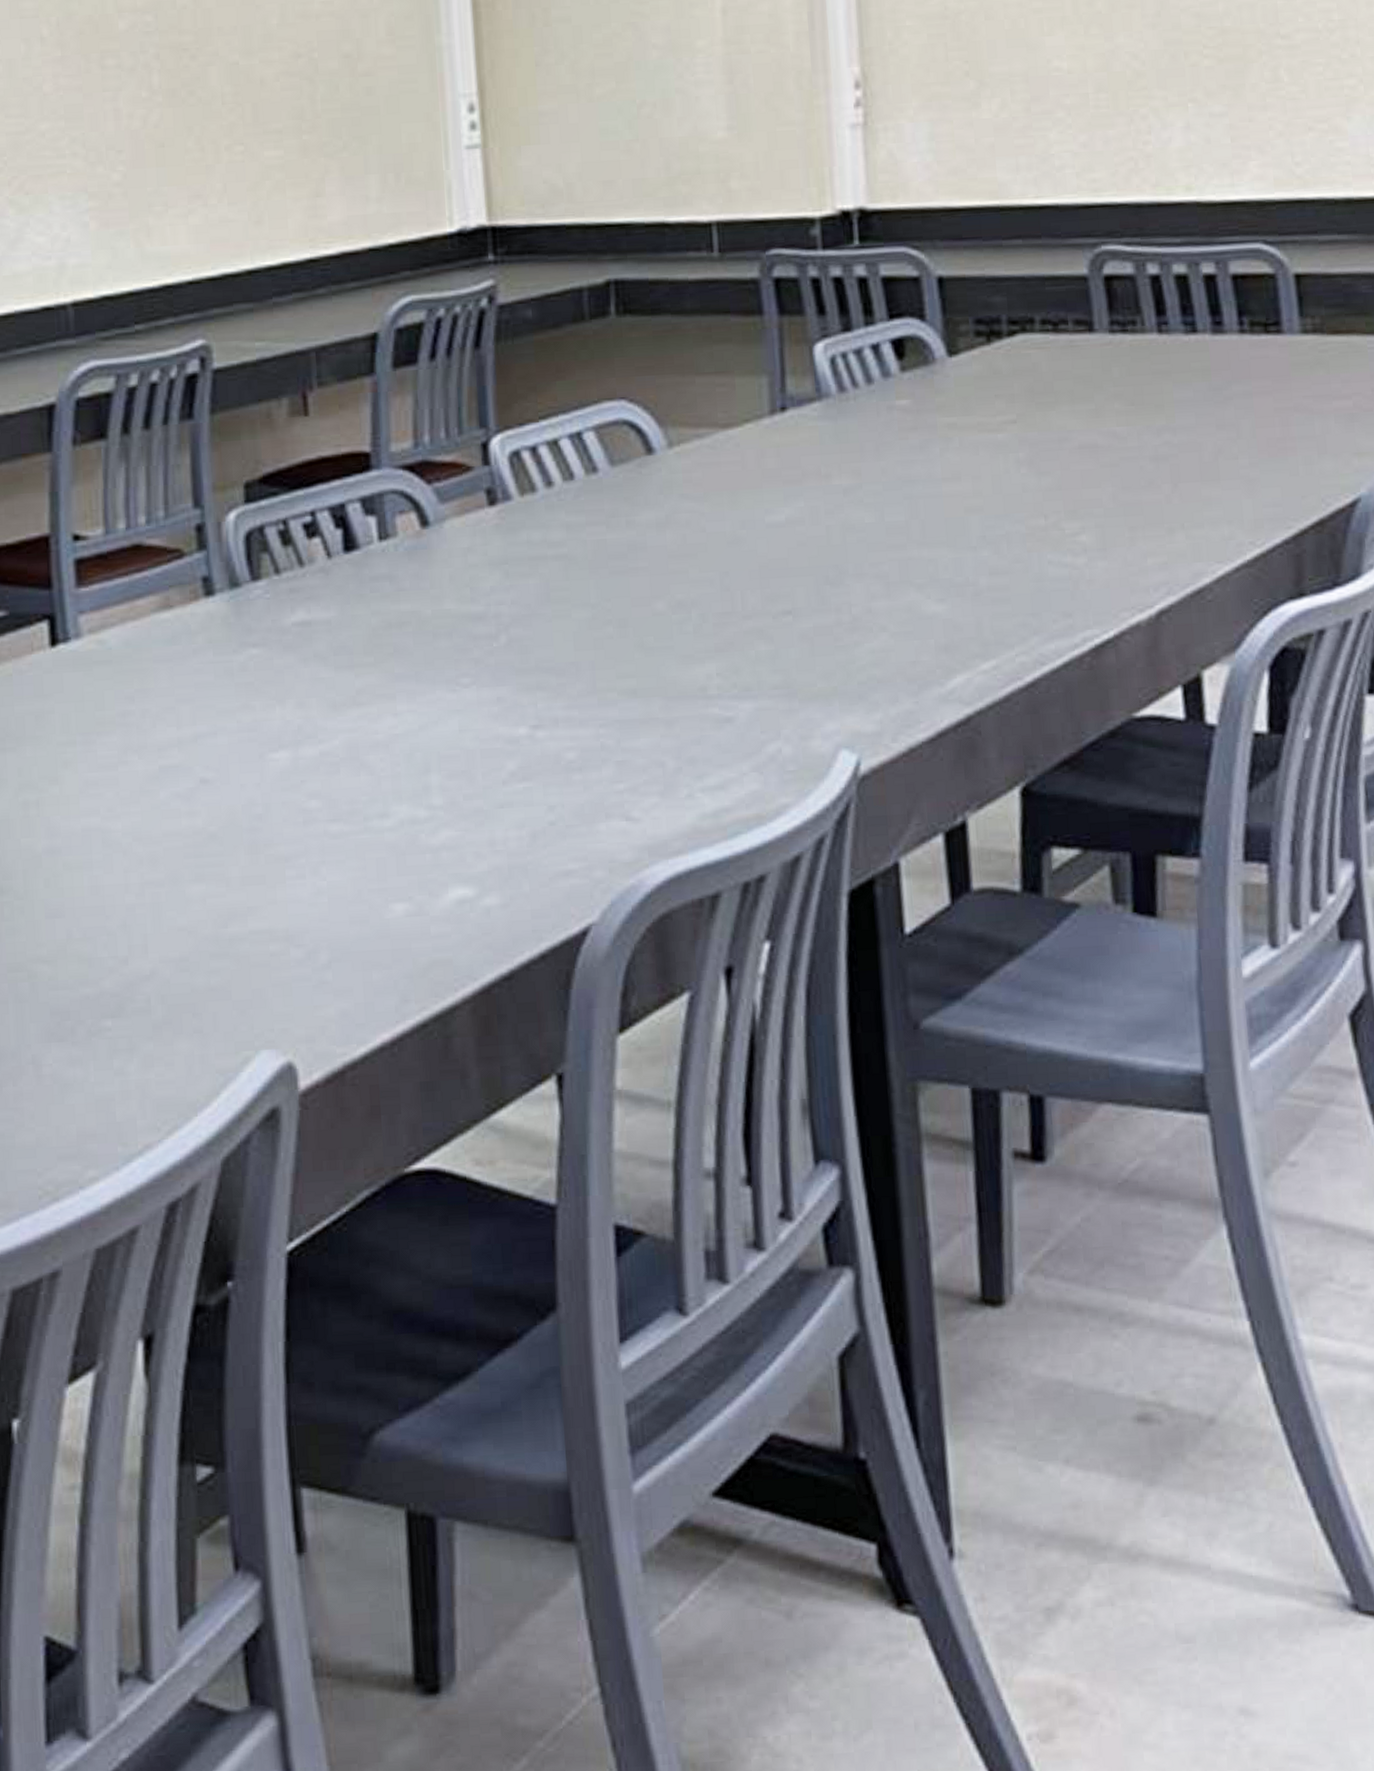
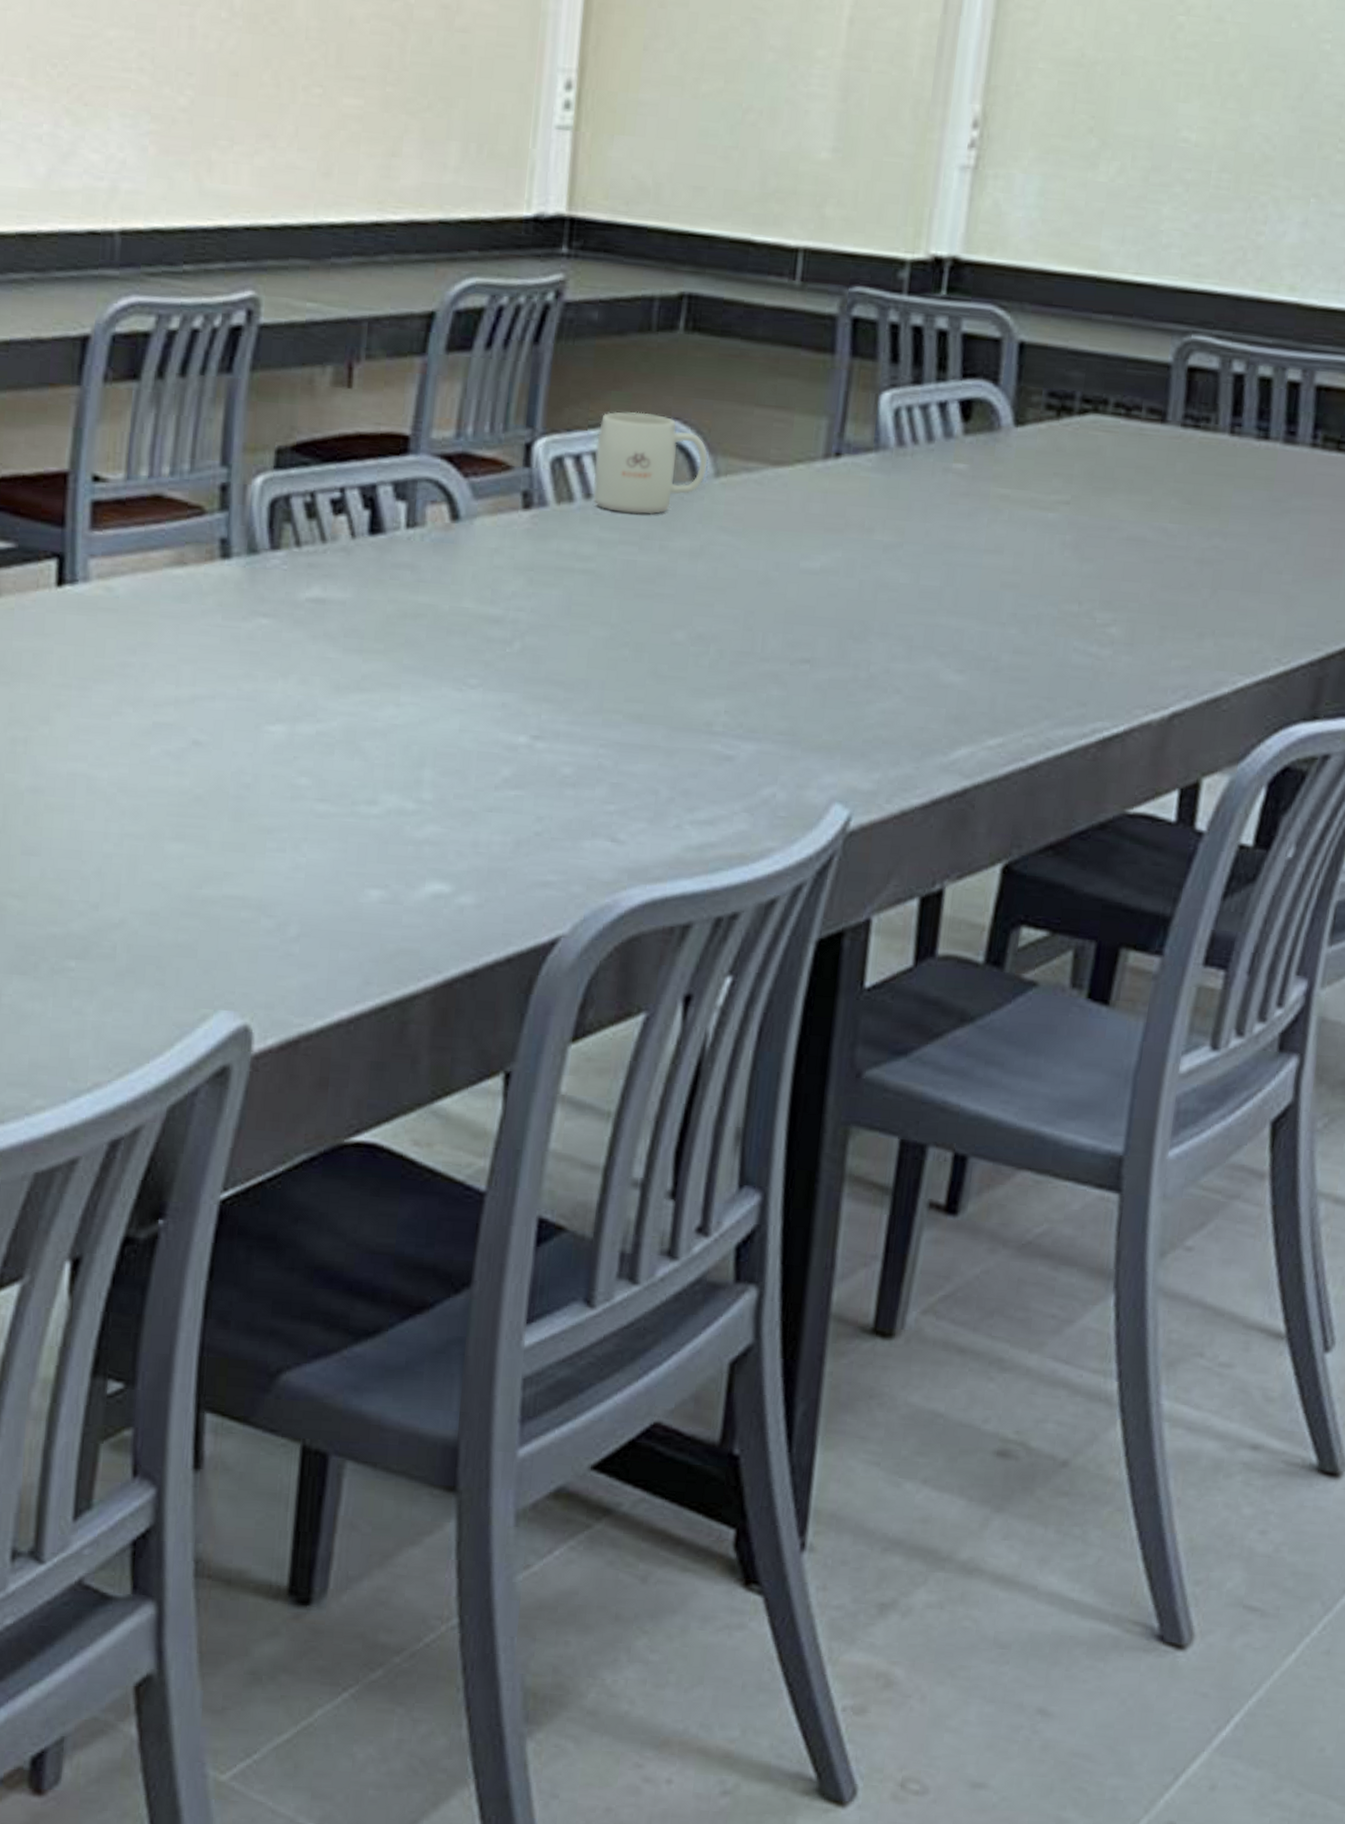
mug: none [549,397,660,495] -> present [593,411,708,515]

